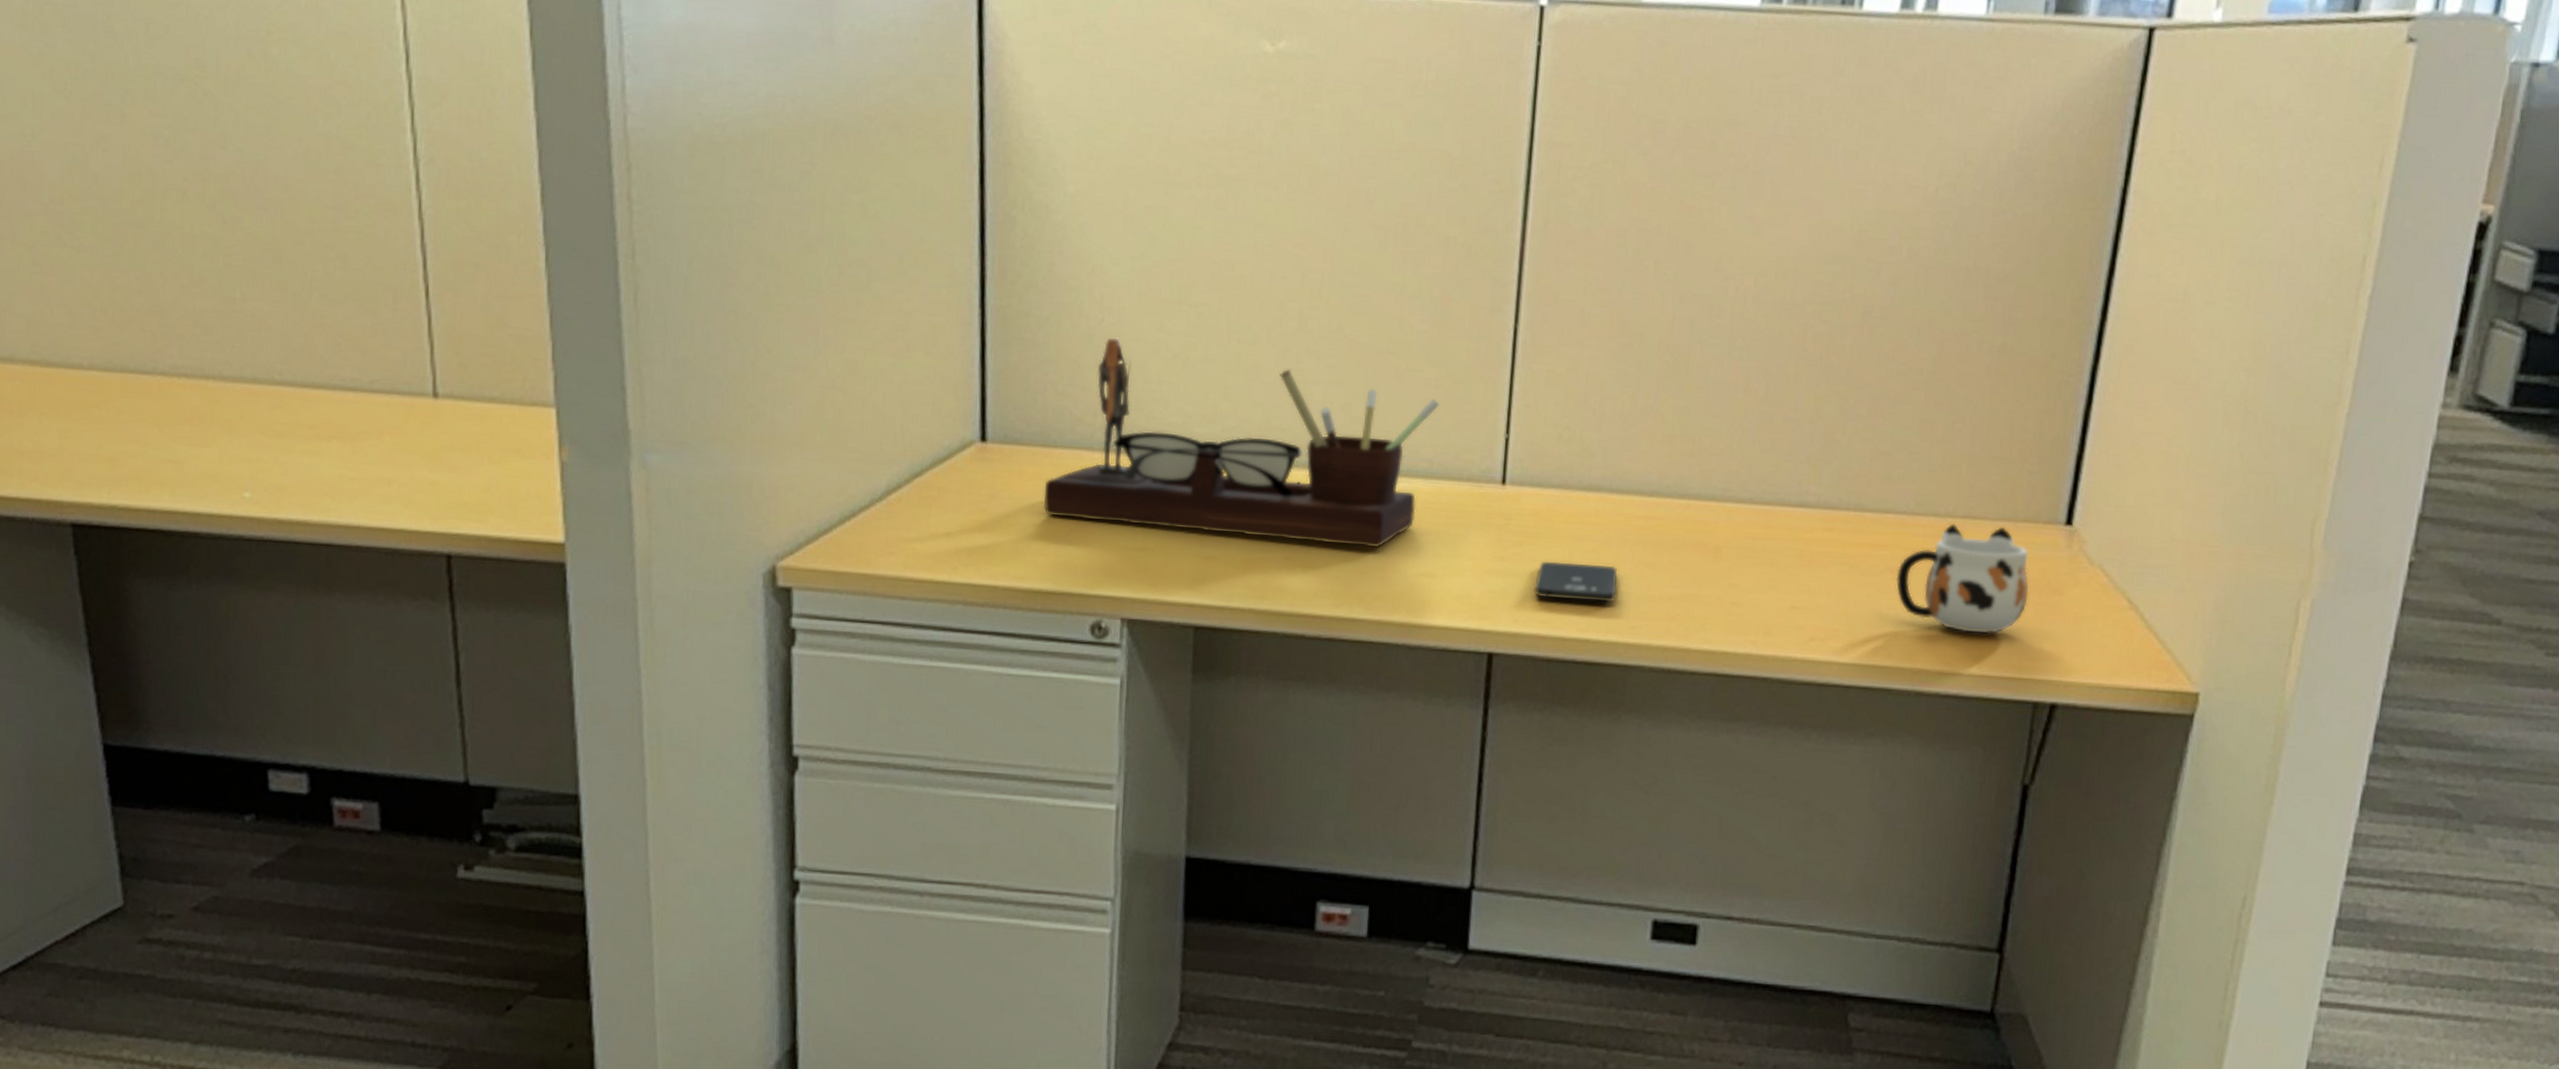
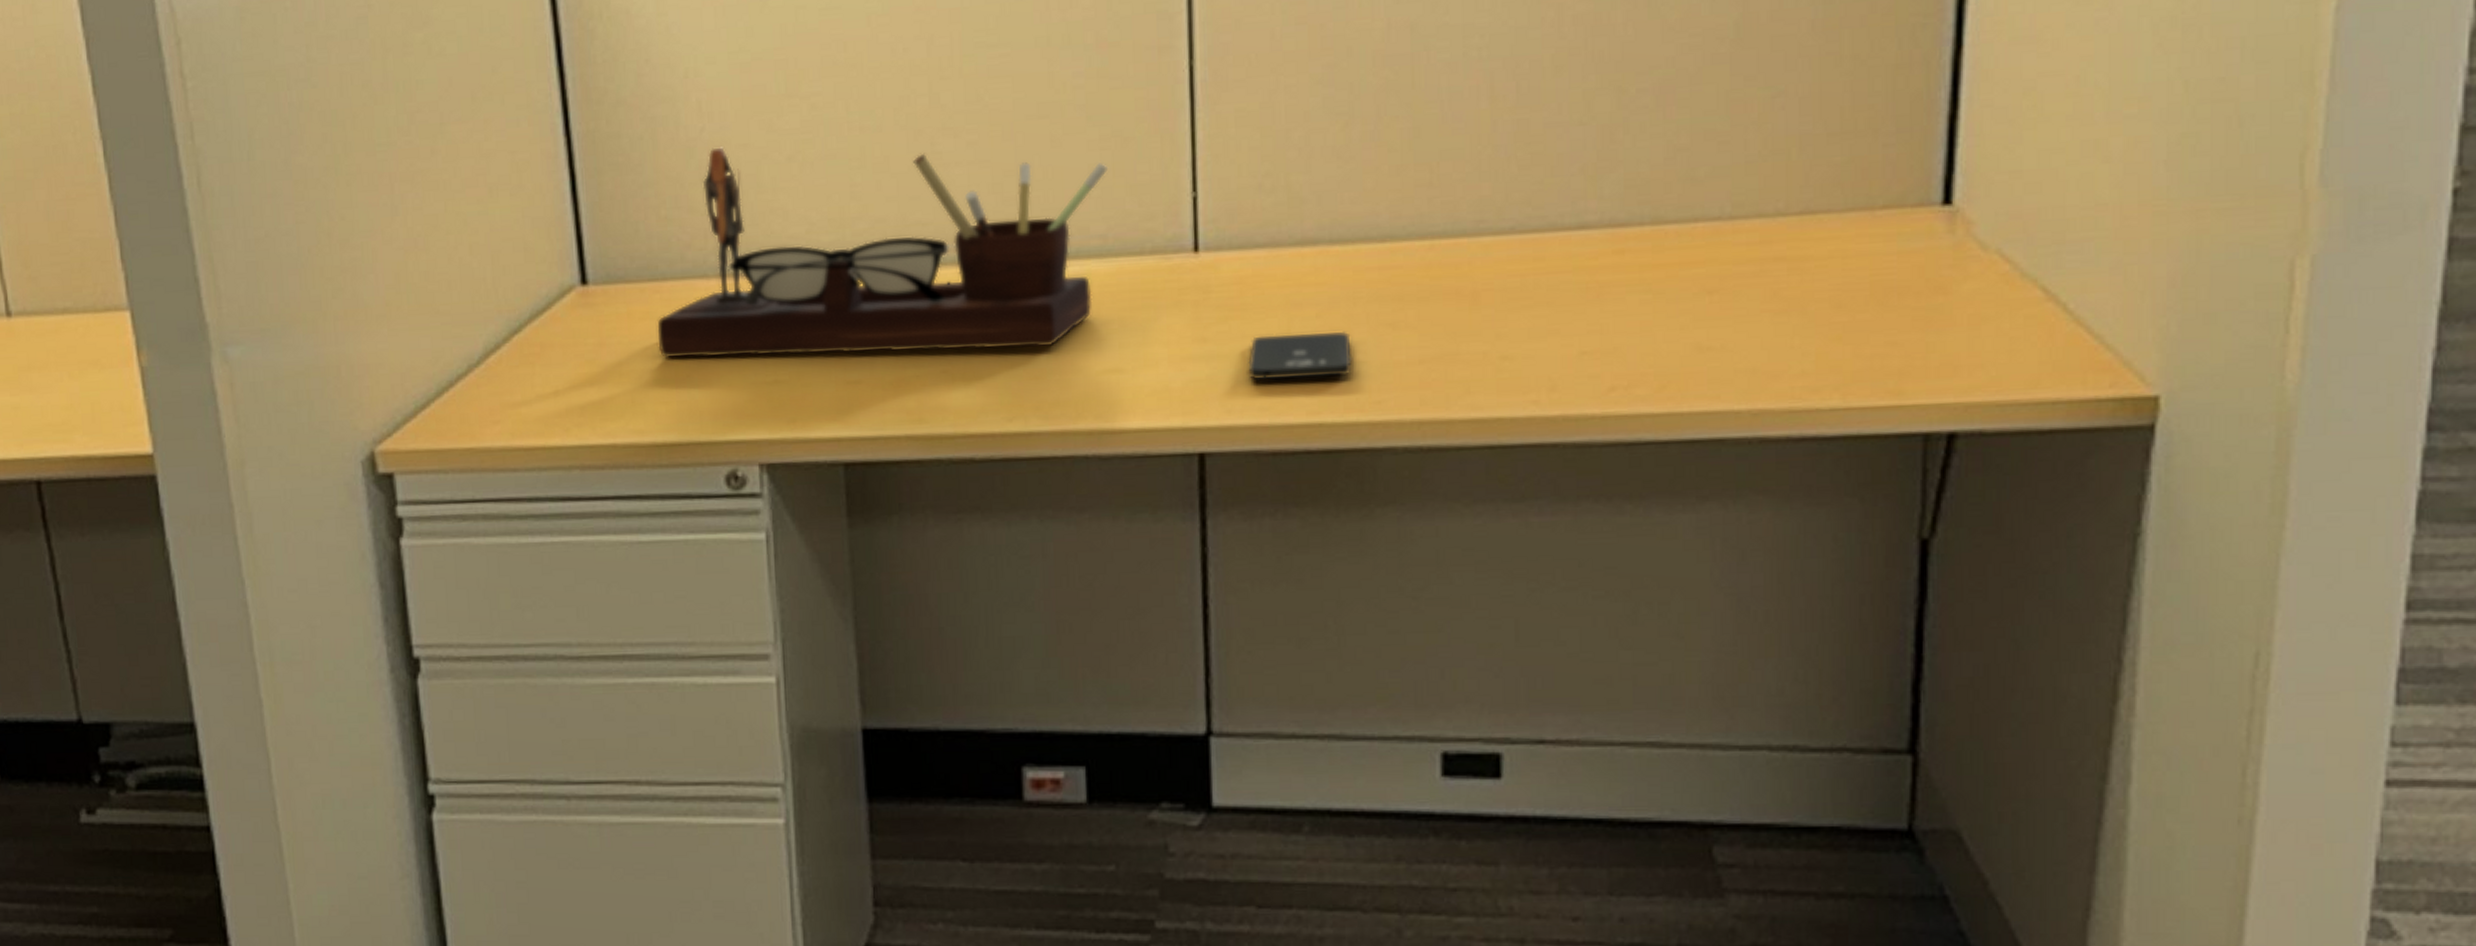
mug: present [1896,524,2029,634] -> none [1716,218,1901,357]

